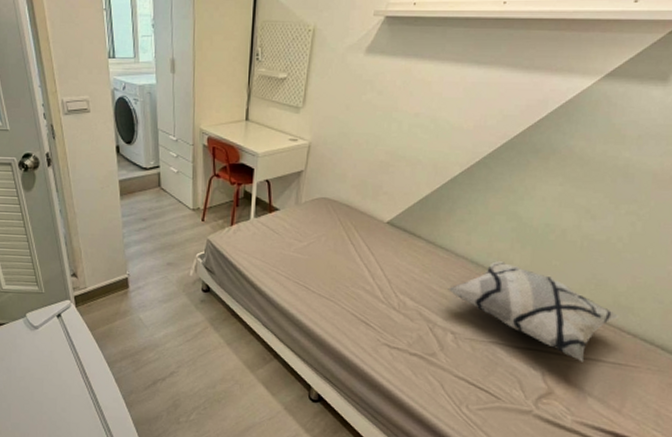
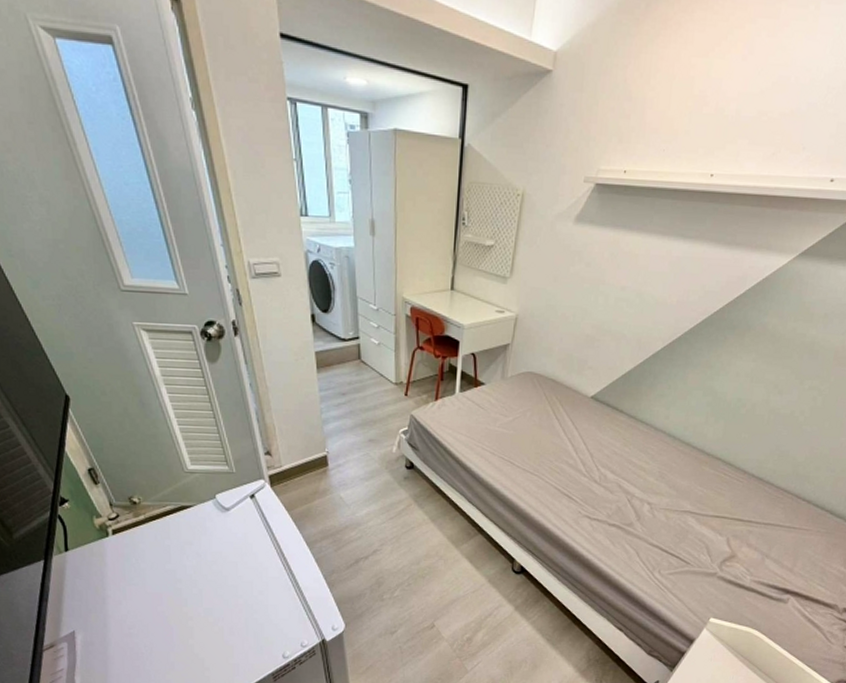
decorative pillow: present [447,261,619,362] -> none [646,434,797,527]

